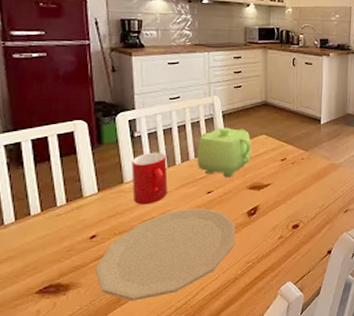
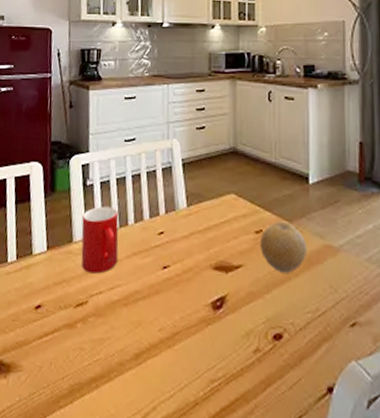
plate: present [95,207,236,301] -> none [37,286,197,407]
teapot: present [197,127,252,178] -> none [151,180,218,250]
fruit: none [284,150,318,185] -> present [259,220,307,273]

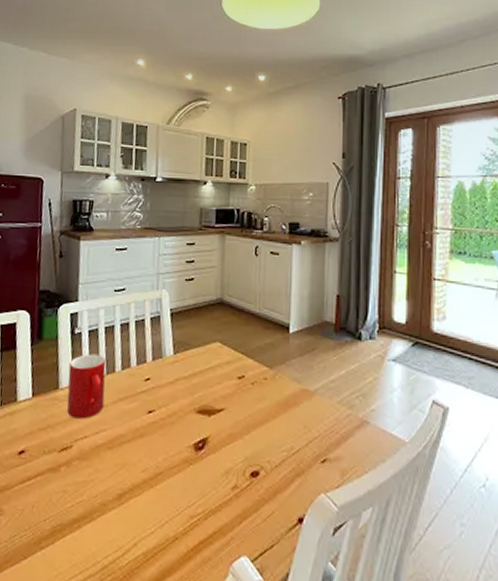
fruit: present [259,220,307,273] -> none [241,367,285,415]

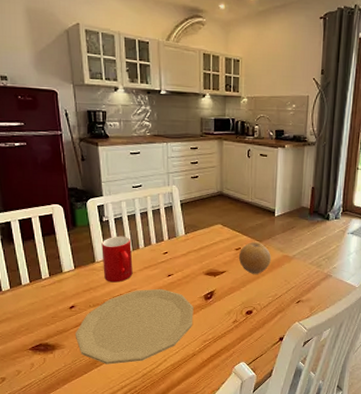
plate: none [19,430,179,547] -> present [75,288,194,365]
fruit: none [241,367,285,415] -> present [238,241,271,274]

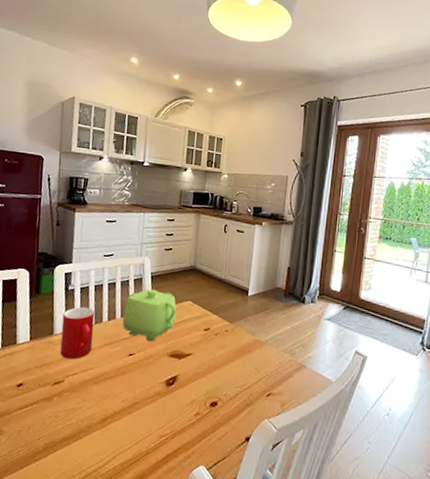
plate: present [75,288,194,365] -> none [17,369,153,459]
teapot: none [158,216,208,263] -> present [122,289,177,342]
fruit: present [238,241,271,274] -> none [206,321,242,360]

